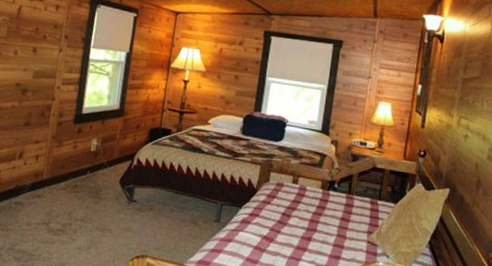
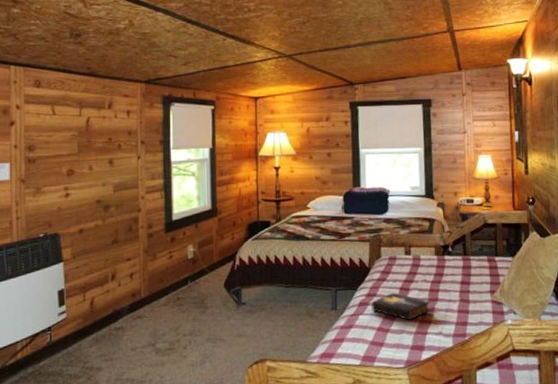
hardback book: none [252,216,309,246] -> present [371,292,431,321]

